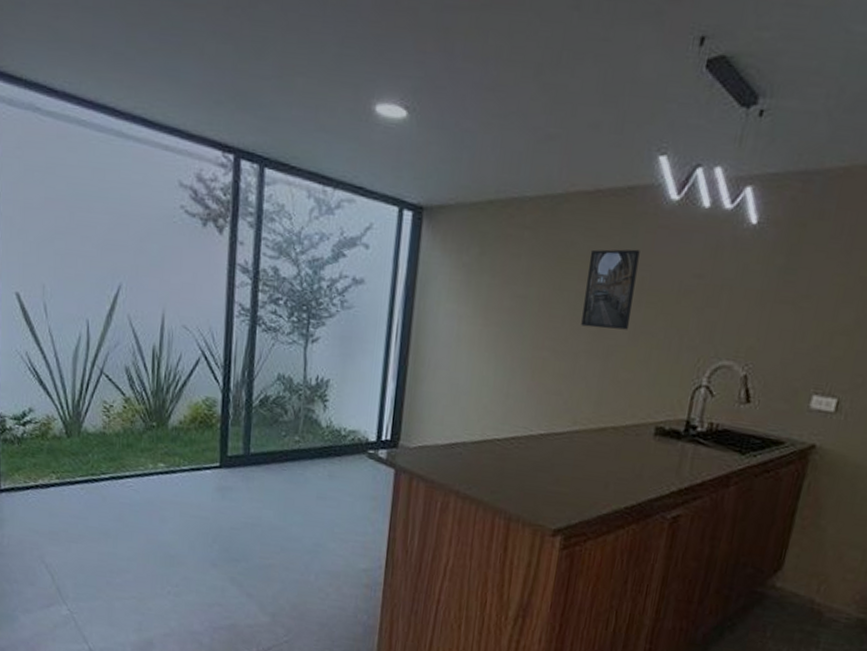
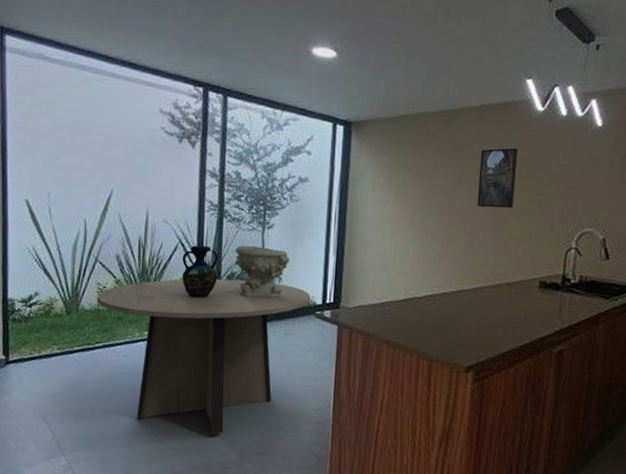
dining table: none [103,401,363,592] -> present [97,279,311,435]
vase: none [205,359,250,425] -> present [182,245,218,298]
decorative bowl: none [269,362,339,431] -> present [234,245,290,298]

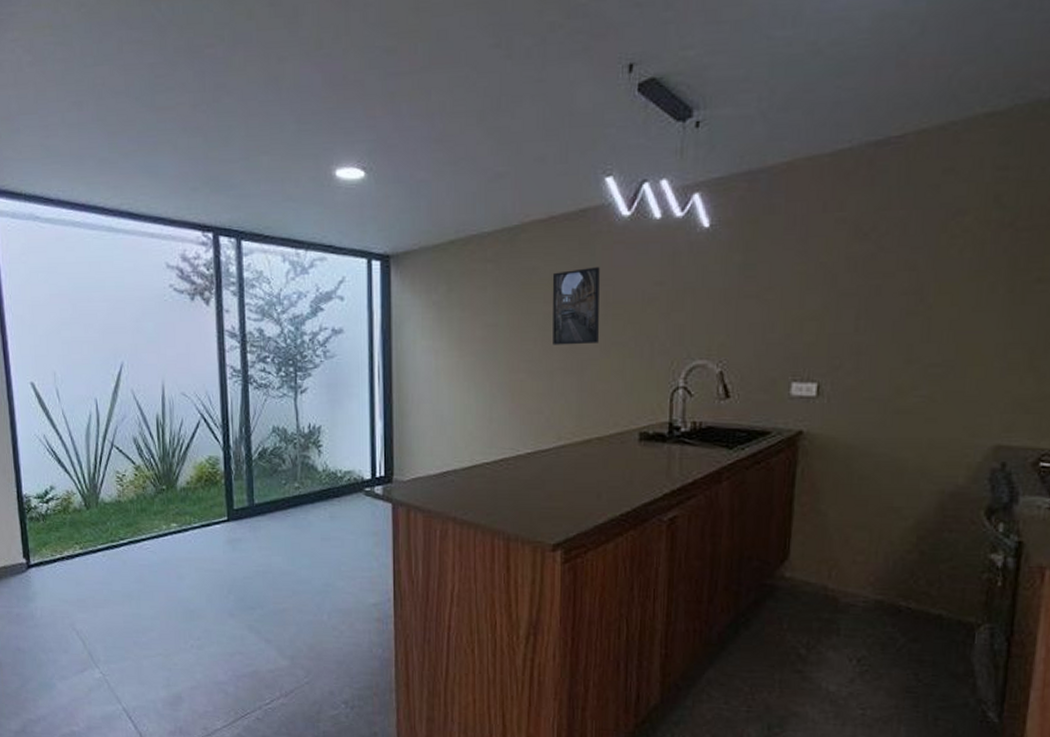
dining table: present [97,279,311,435] -> none [117,457,357,639]
vase: present [182,245,218,298] -> none [206,420,248,481]
decorative bowl: present [234,245,290,298] -> none [265,415,330,476]

